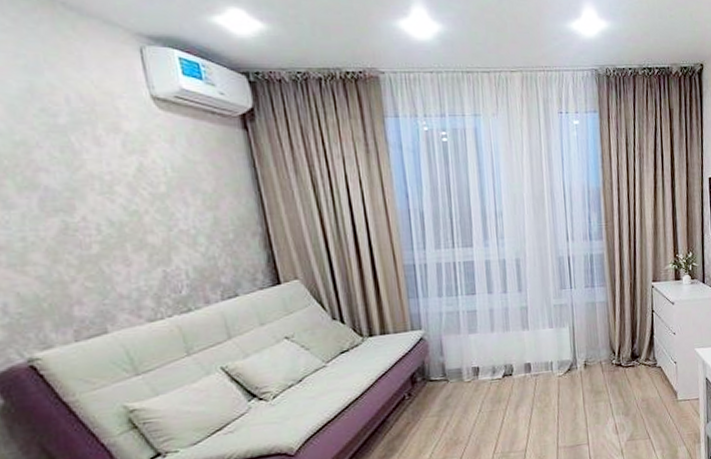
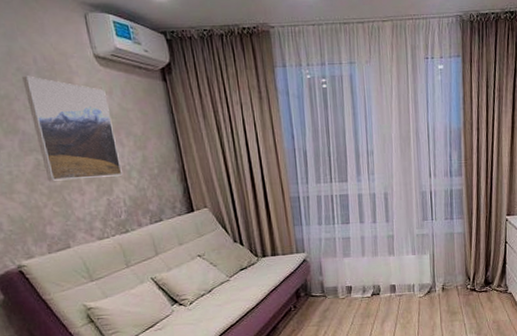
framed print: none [48,118,185,249] -> present [22,76,123,181]

